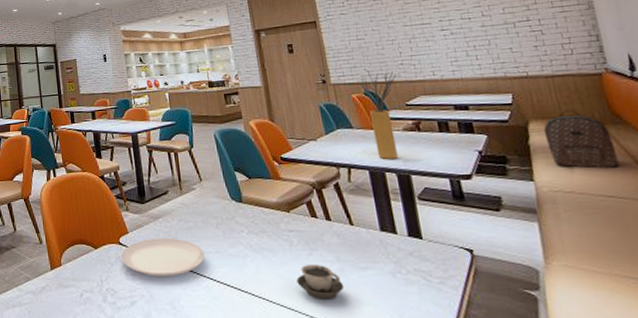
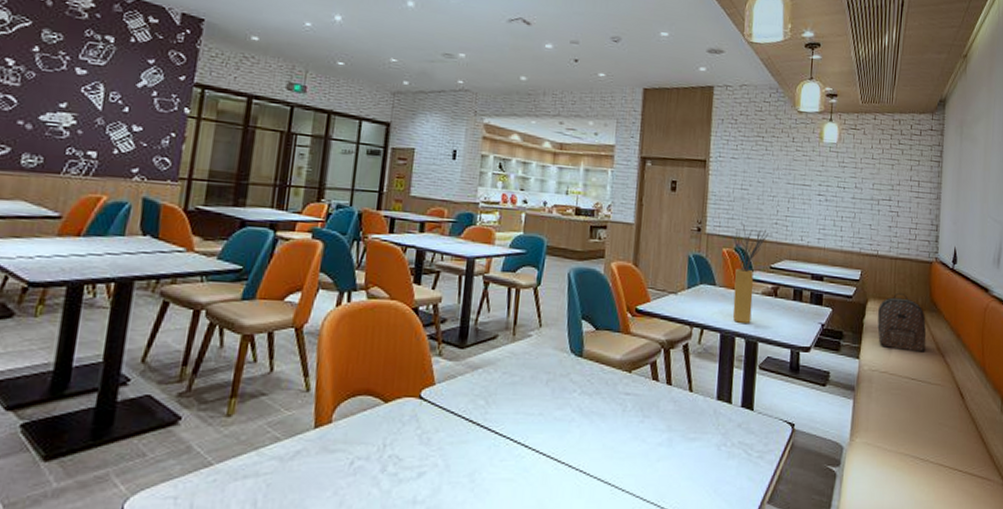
plate: present [120,237,205,276] -> none [417,393,525,442]
cup: present [296,264,345,301] -> none [621,432,669,474]

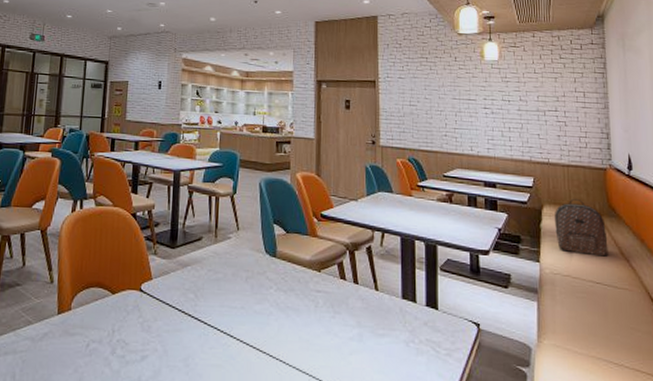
vase: present [732,223,769,324] -> none [406,136,439,229]

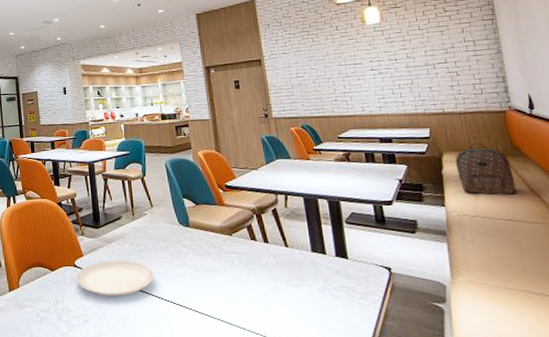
plate: none [139,287,229,331] -> present [75,260,154,296]

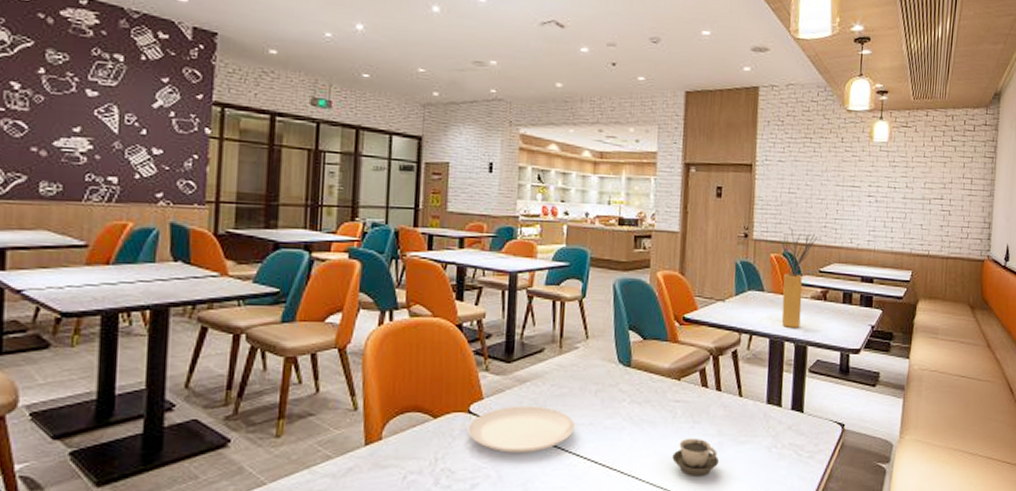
cup: none [236,282,279,316] -> present [672,438,720,478]
vase: none [298,105,331,188] -> present [781,228,817,329]
backpack: present [455,142,517,195] -> none [928,291,977,350]

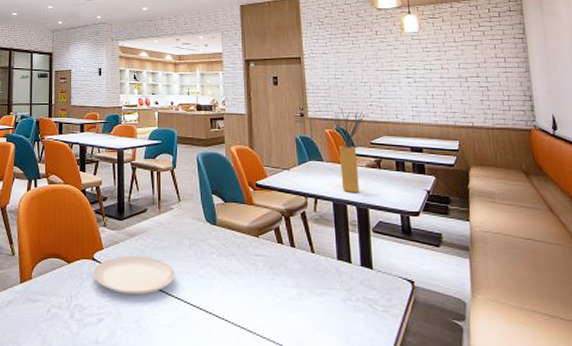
cup: present [672,438,720,478] -> none [258,288,301,324]

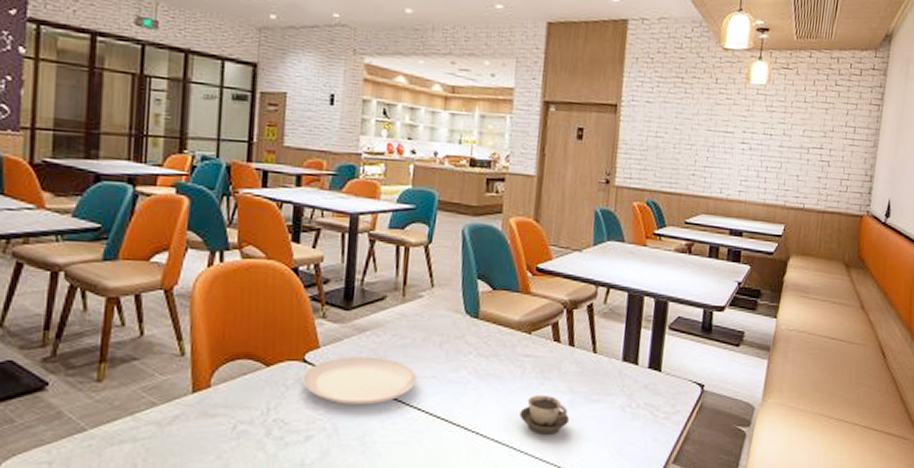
cup: none [258,288,301,324] -> present [519,394,570,436]
vase: present [333,107,365,194] -> none [641,175,684,283]

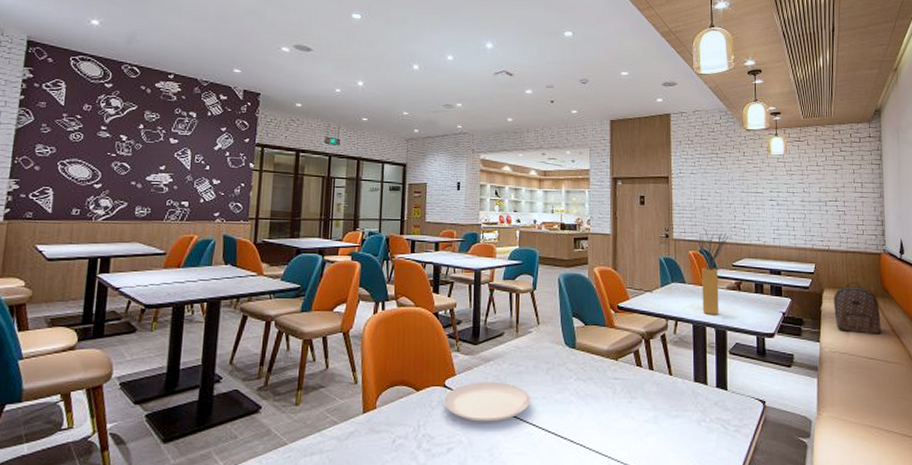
cup: present [519,394,570,436] -> none [614,411,656,447]
vase: none [641,175,684,283] -> present [697,229,728,316]
backpack: none [798,248,852,311] -> present [834,282,881,334]

